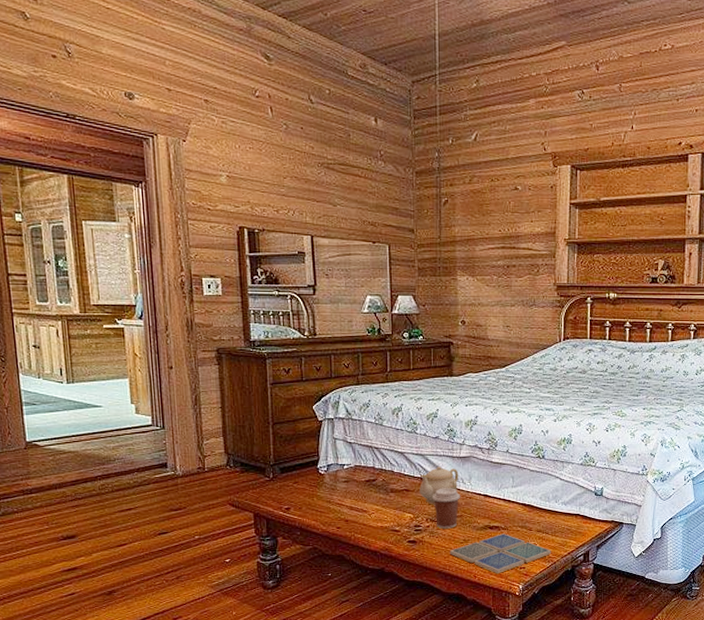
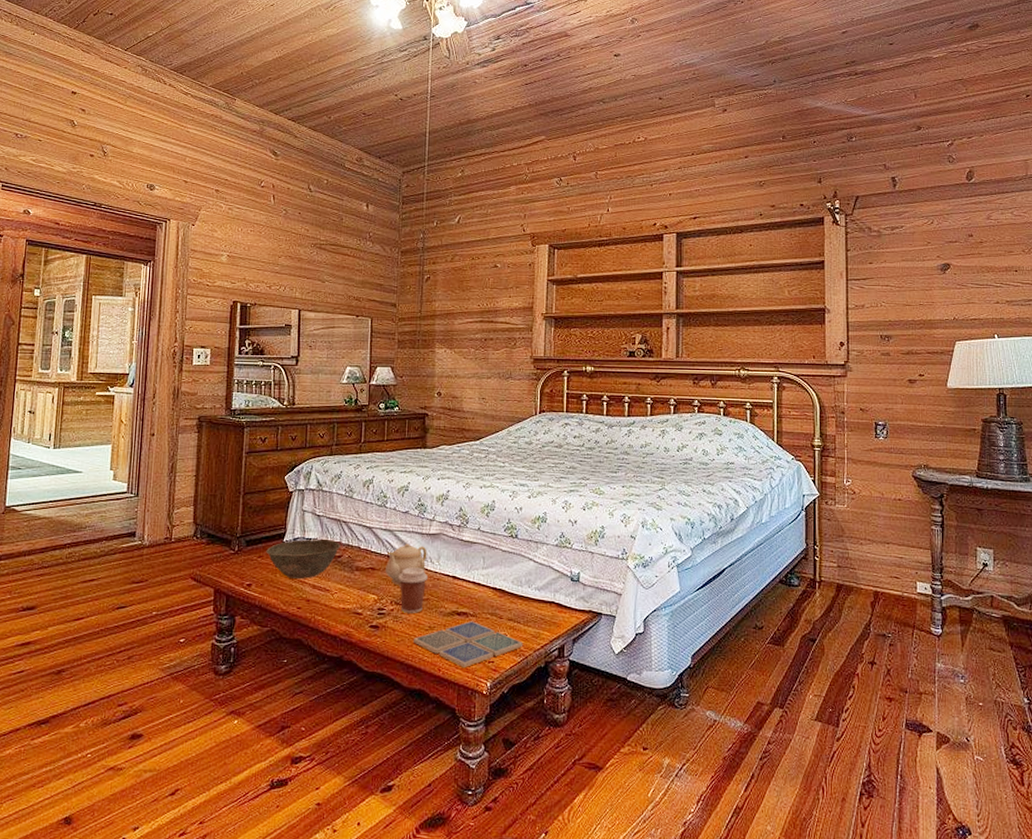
bowl: none [301,464,374,501] -> present [266,538,341,579]

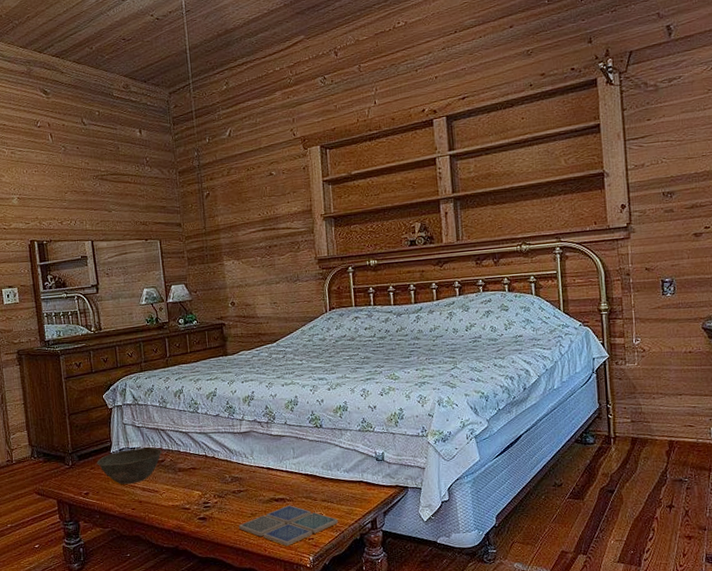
teapot: present [385,543,427,586] -> none [205,443,241,481]
coffee cup: present [398,567,428,613] -> none [217,463,244,504]

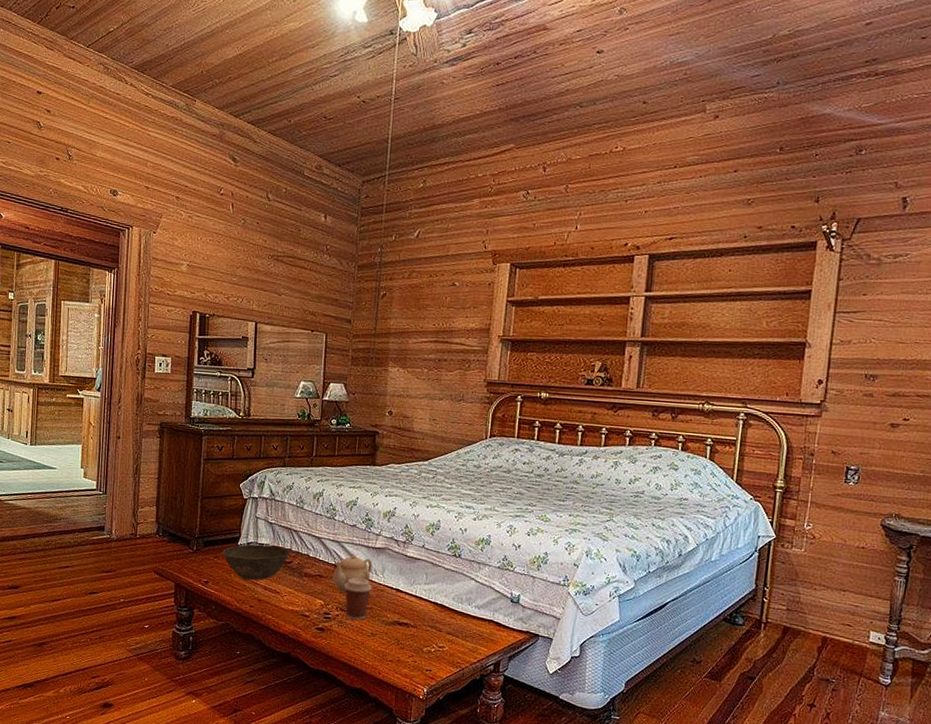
teapot: none [205,443,241,481] -> present [332,555,373,594]
coffee cup: none [217,463,244,504] -> present [343,577,372,620]
drink coaster: present [238,505,339,546] -> none [356,631,461,673]

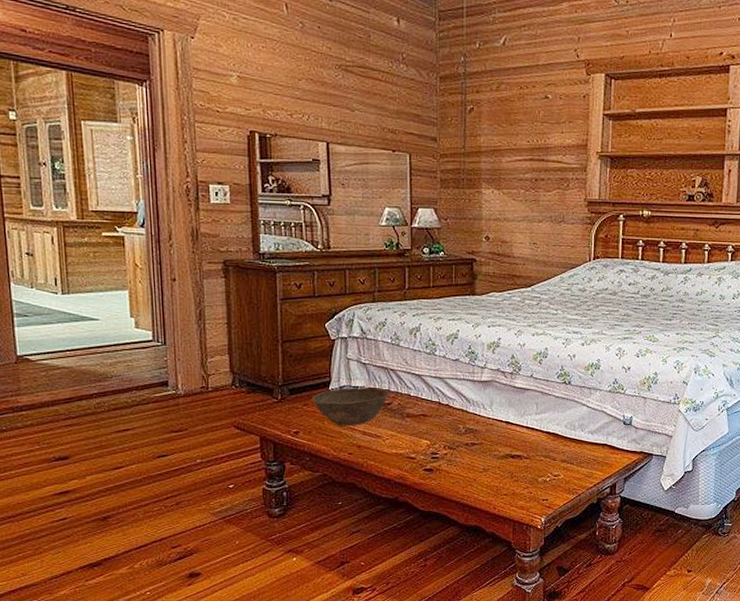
teapot: present [332,555,373,594] -> none [437,390,479,432]
coffee cup: present [343,577,372,620] -> none [450,413,480,457]

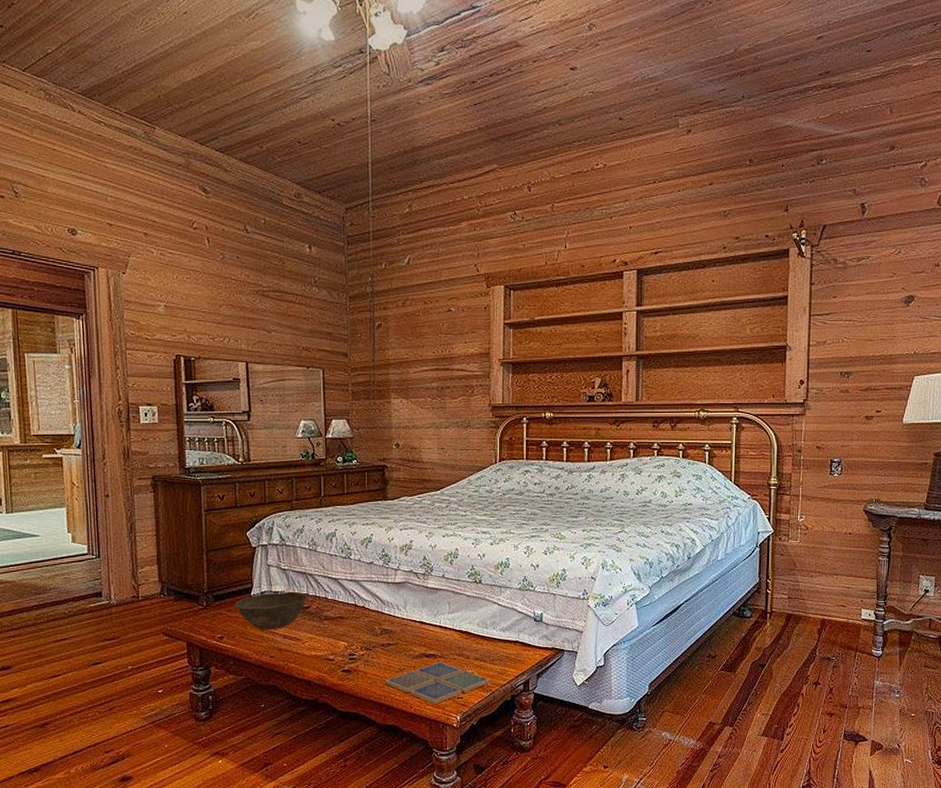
drink coaster: none [467,463,577,505] -> present [384,662,490,704]

